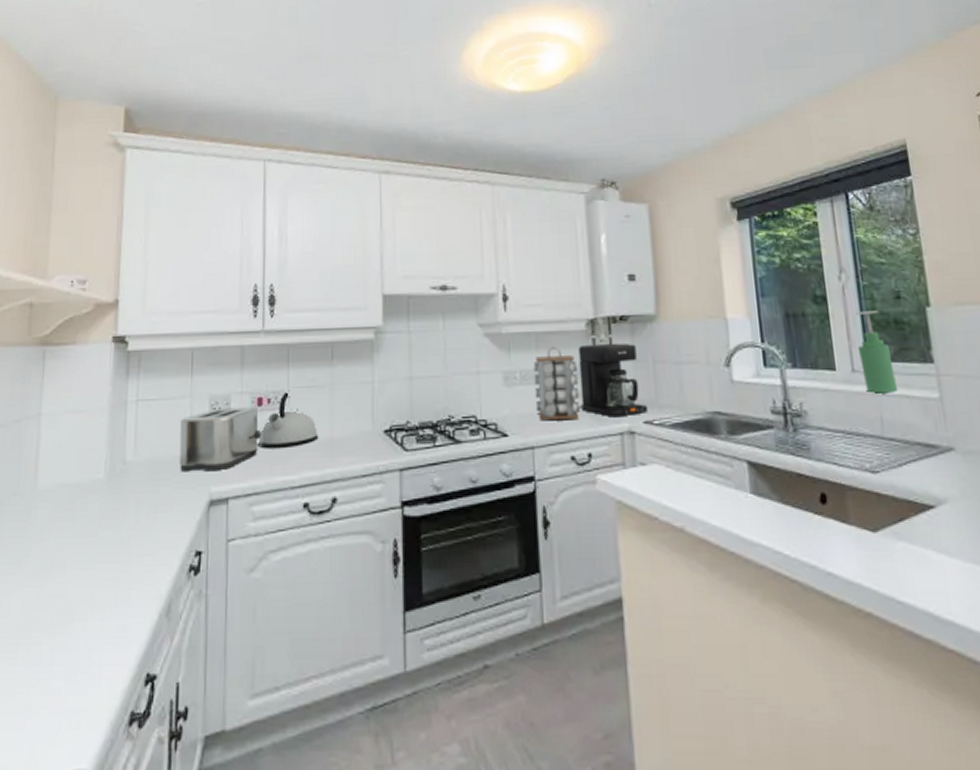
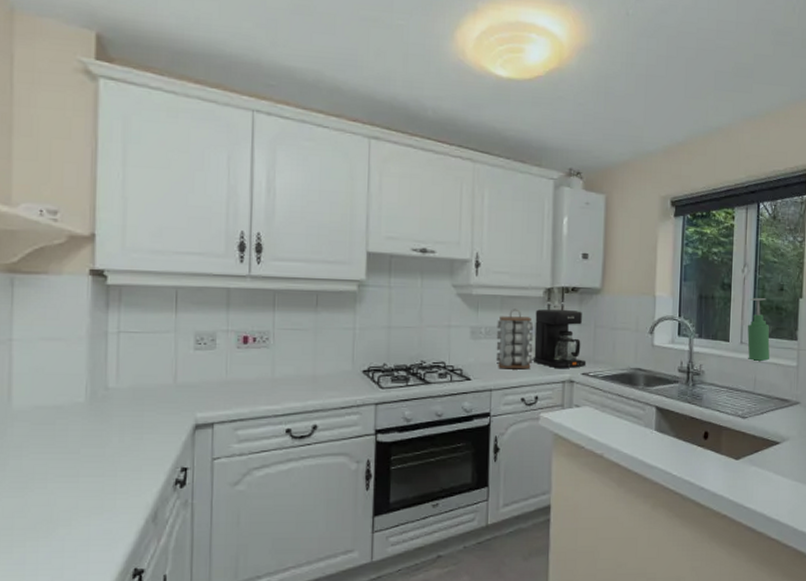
toaster: present [179,407,262,472] -> none [163,343,247,399]
kettle: present [257,390,319,449] -> none [242,331,302,383]

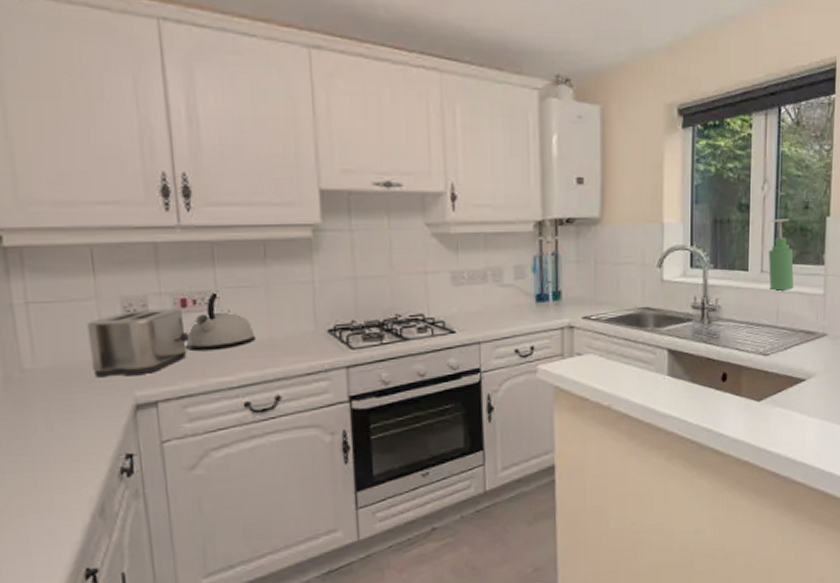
toaster: none [163,343,247,399] -> present [87,308,190,378]
kettle: none [242,331,302,383] -> present [185,290,257,352]
spice rack: present [495,308,534,370] -> none [481,247,525,318]
coffee maker: present [534,308,587,369] -> none [525,244,588,314]

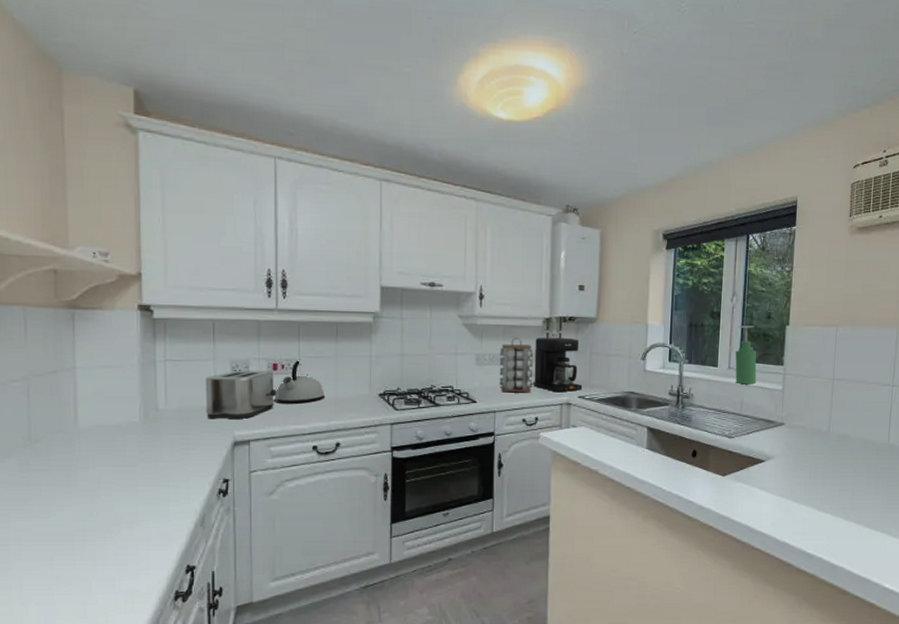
spice rack: none [481,247,525,318] -> present [499,337,534,393]
coffee maker: none [525,244,588,314] -> present [534,337,583,393]

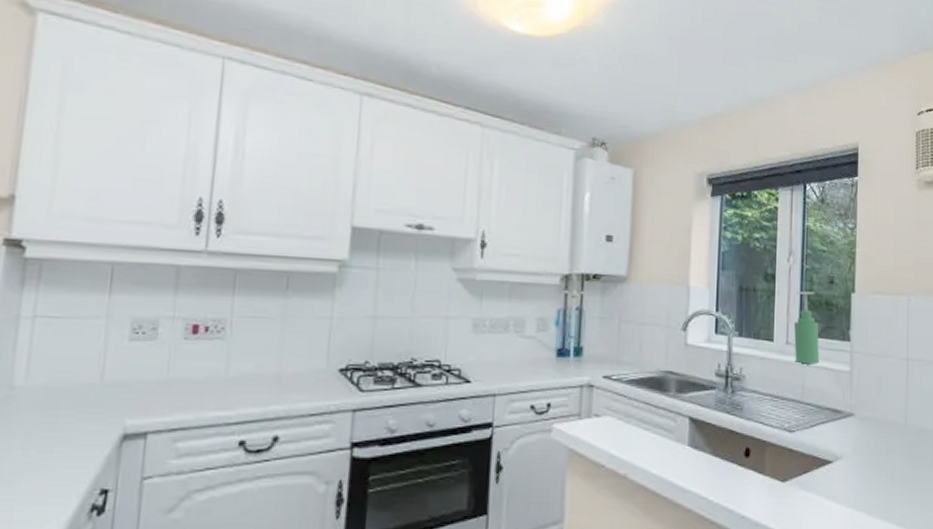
toaster: present [205,370,277,420] -> none [85,332,195,402]
kettle: present [273,359,326,405] -> none [188,319,264,382]
spice rack: present [499,337,534,393] -> none [501,298,548,371]
coffee maker: present [534,337,583,393] -> none [546,298,609,371]

